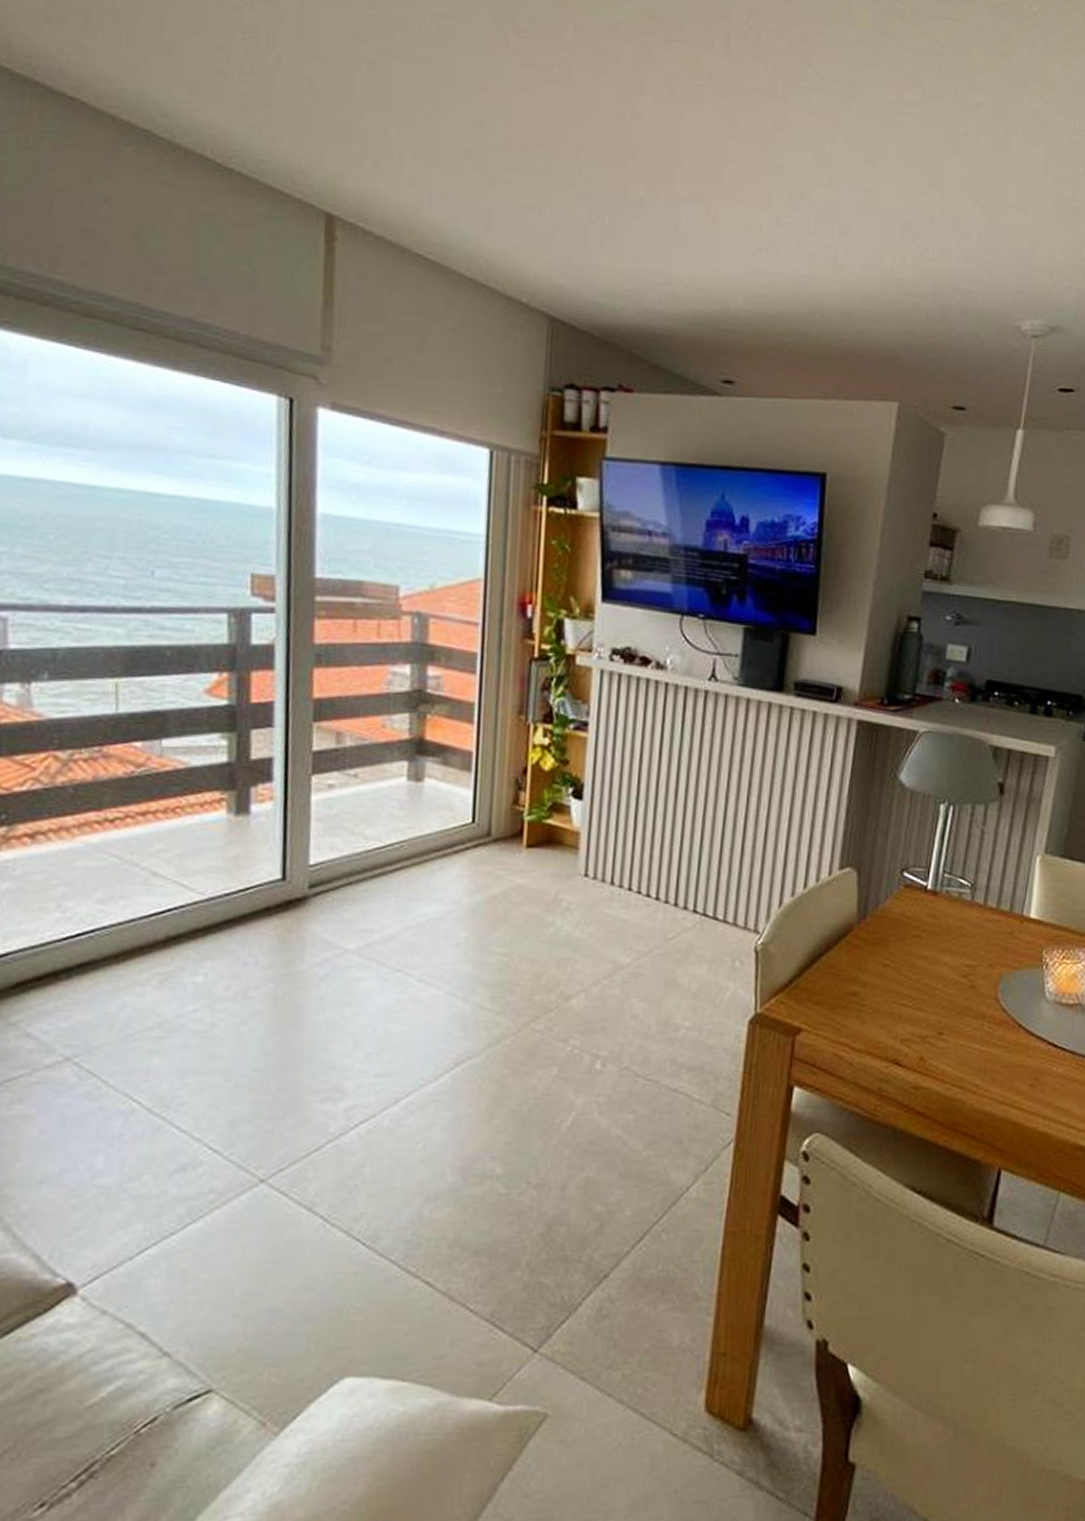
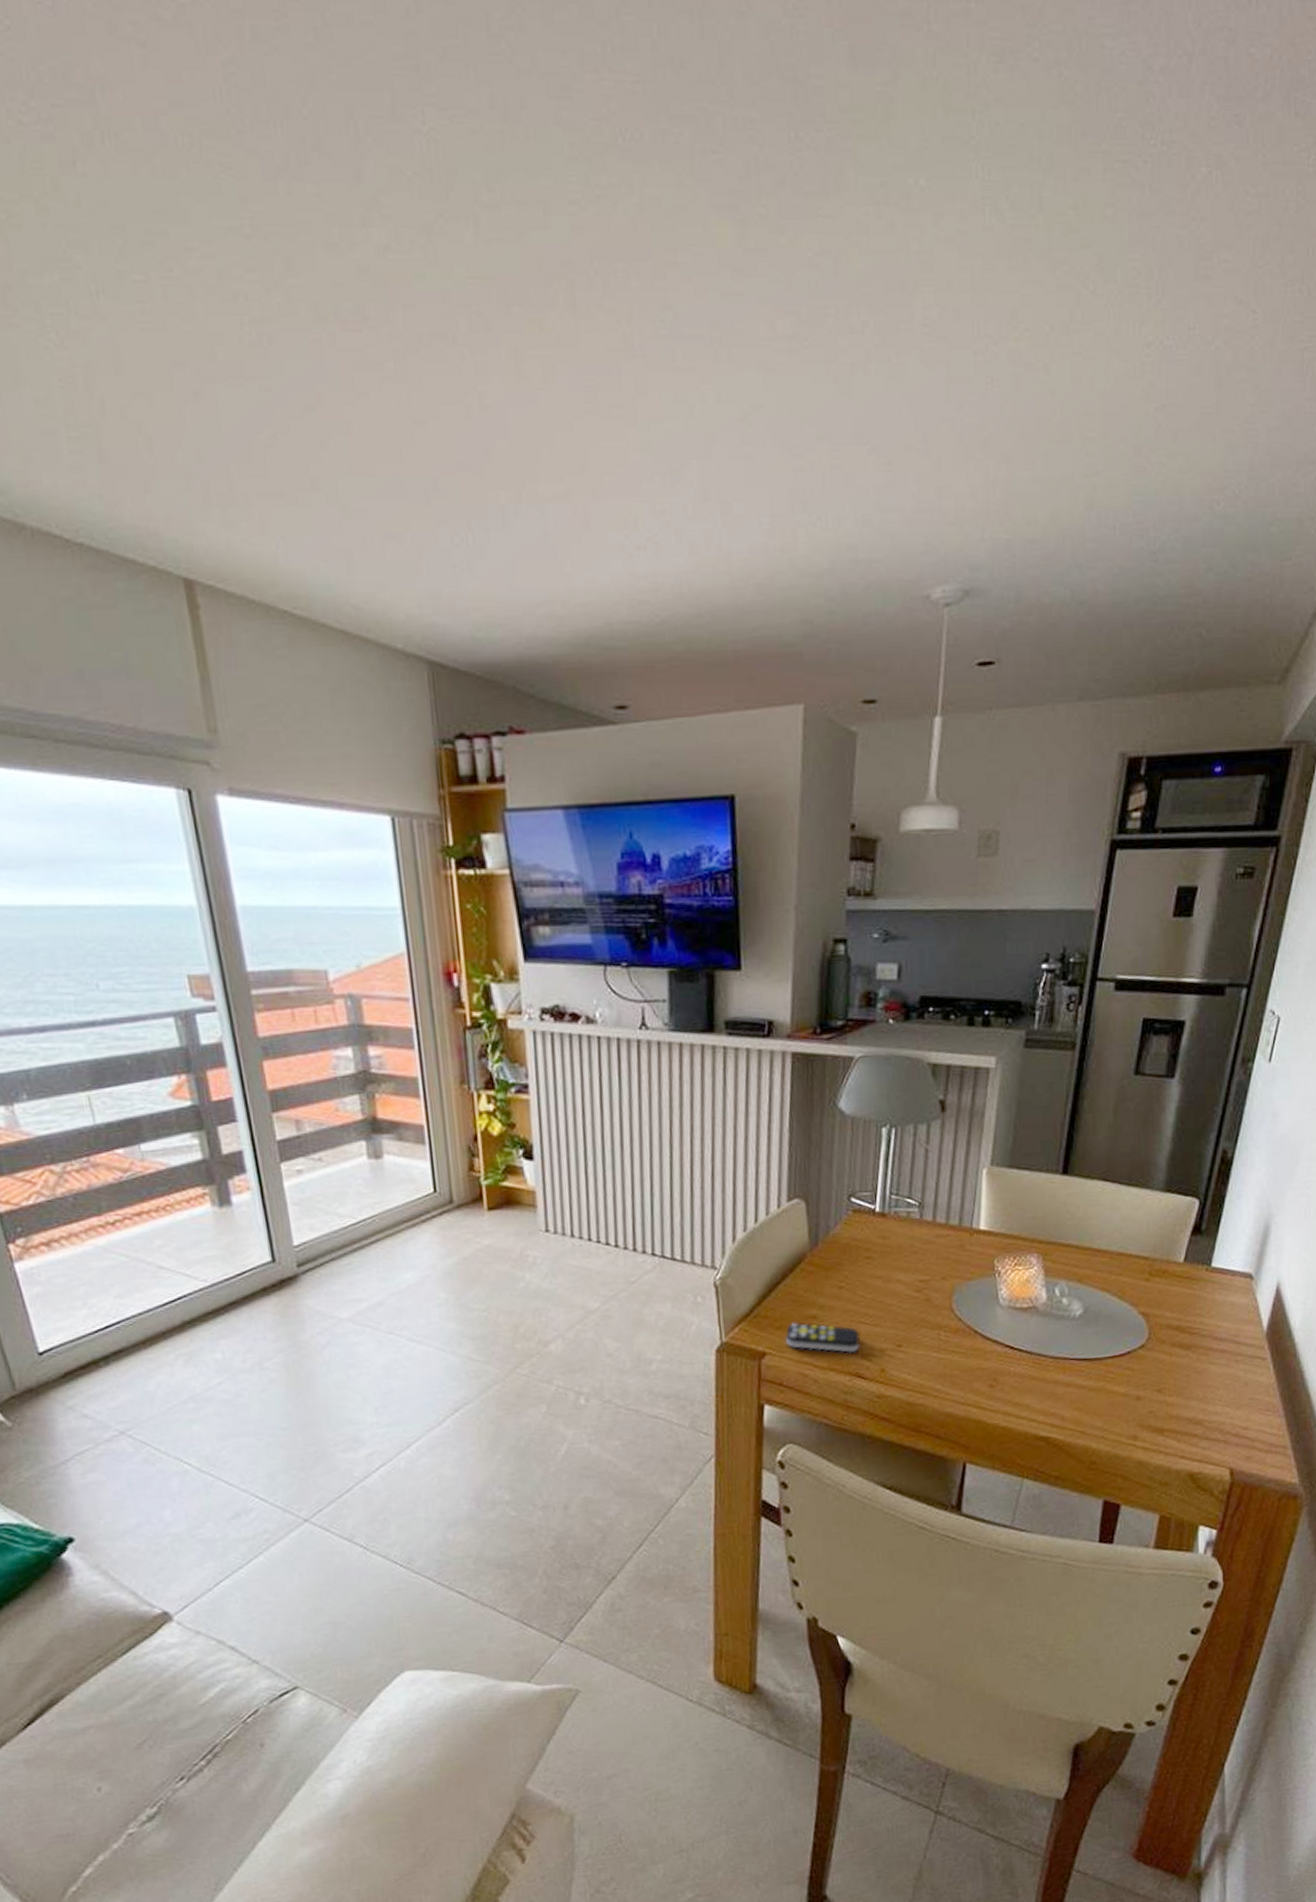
remote control: none [823,998,902,1036] -> present [784,1322,861,1353]

